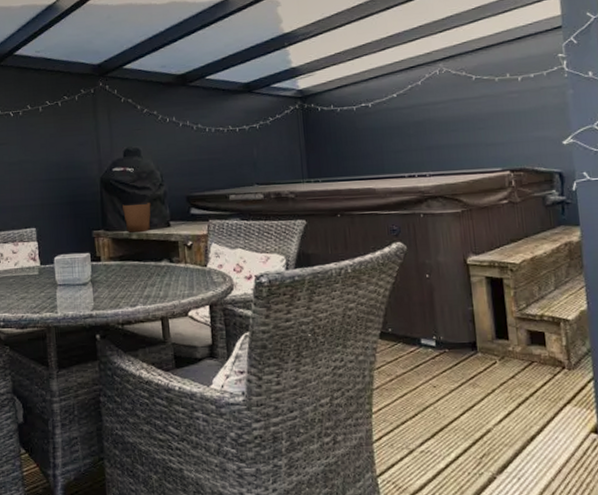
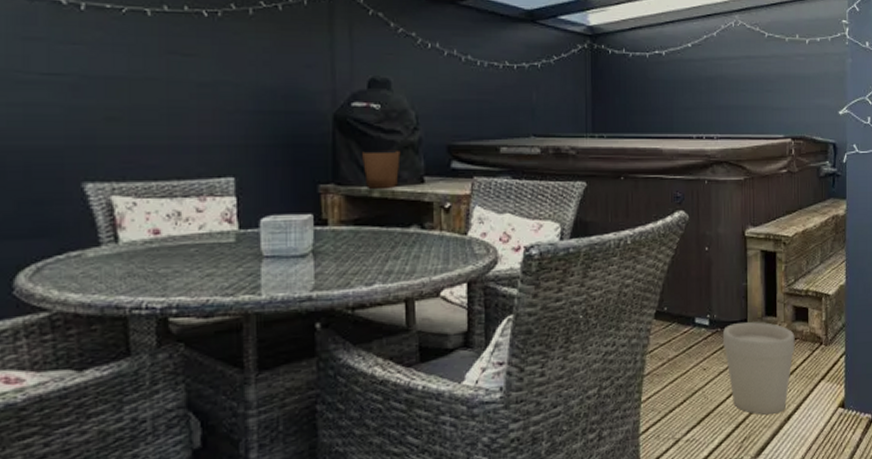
flowerpot: none [450,344,533,434] -> present [722,322,795,415]

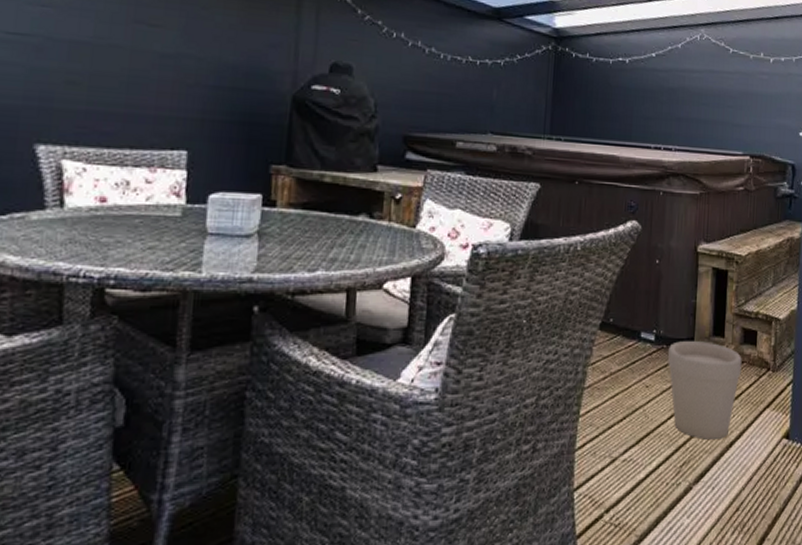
planter: present [362,150,401,189] -> none [317,135,356,174]

